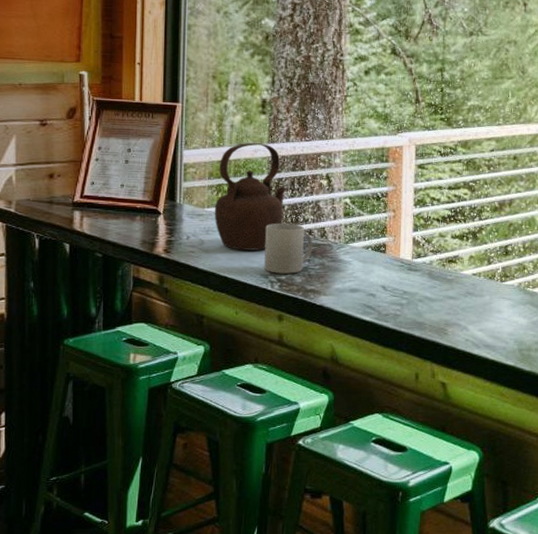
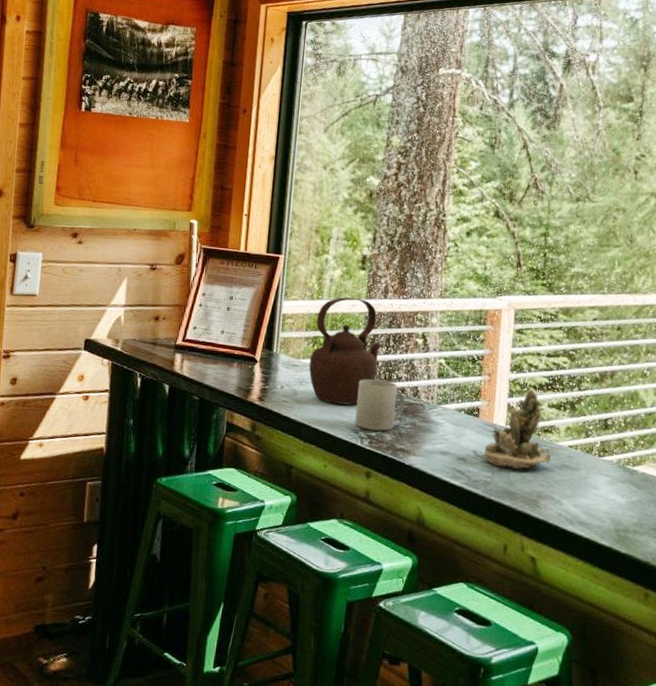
succulent planter: none [393,222,456,299] -> present [484,389,551,469]

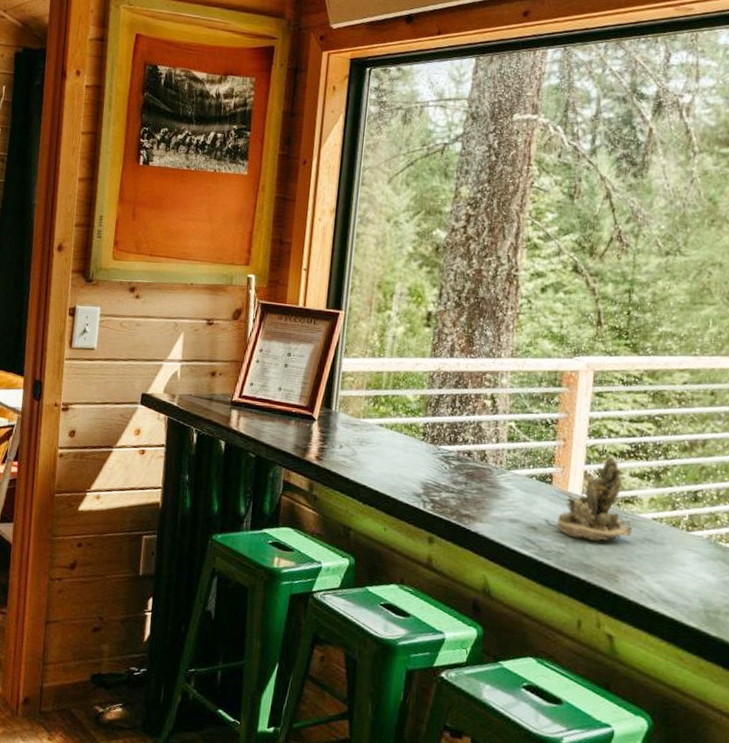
teapot: present [309,297,383,405] -> none [369,355,448,468]
mug: present [355,379,405,431] -> none [417,441,471,496]

